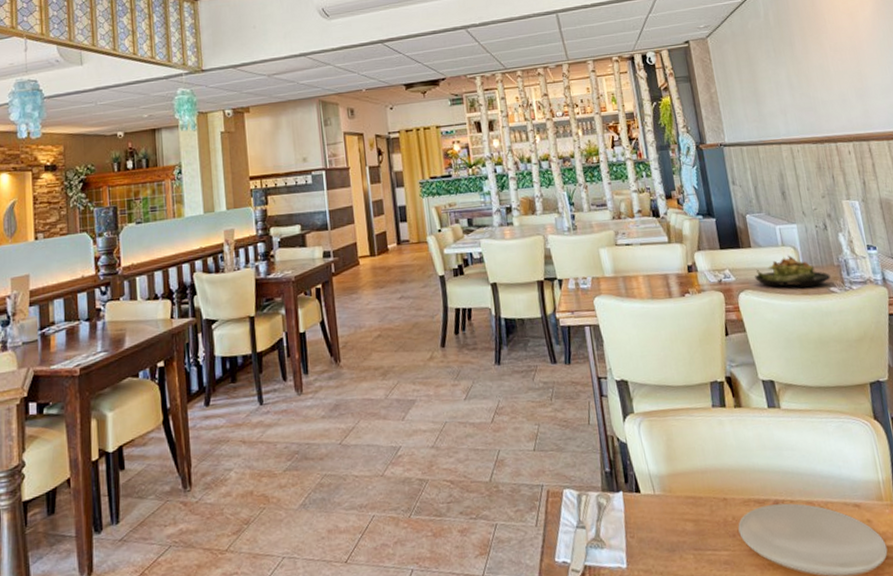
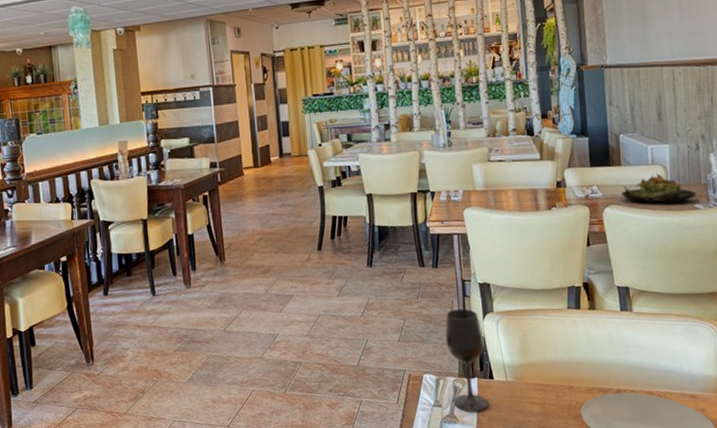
wine glass: none [583,410,639,534] -> present [445,308,490,412]

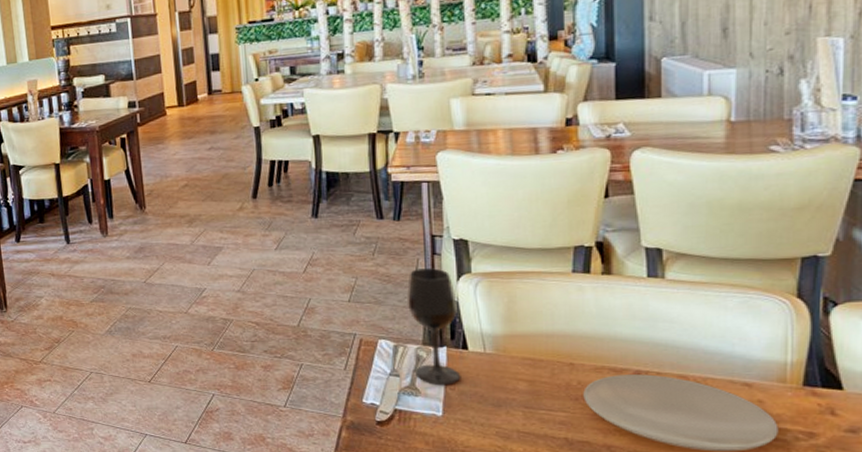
salad: present [622,173,697,204] -> none [660,106,774,146]

